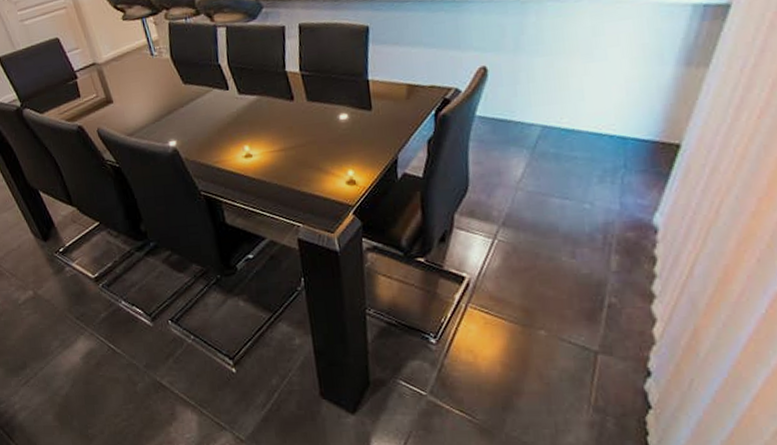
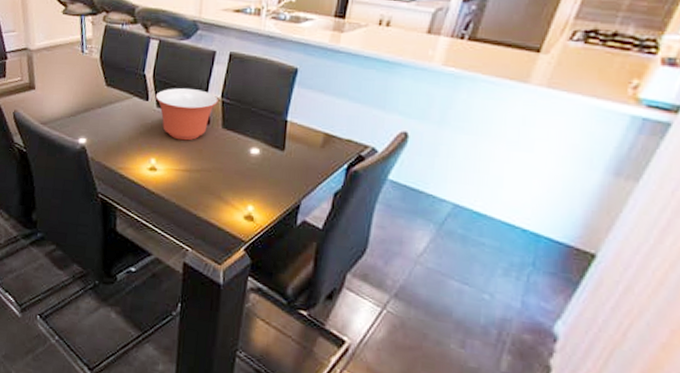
mixing bowl: none [234,67,298,122] -> present [155,88,219,141]

